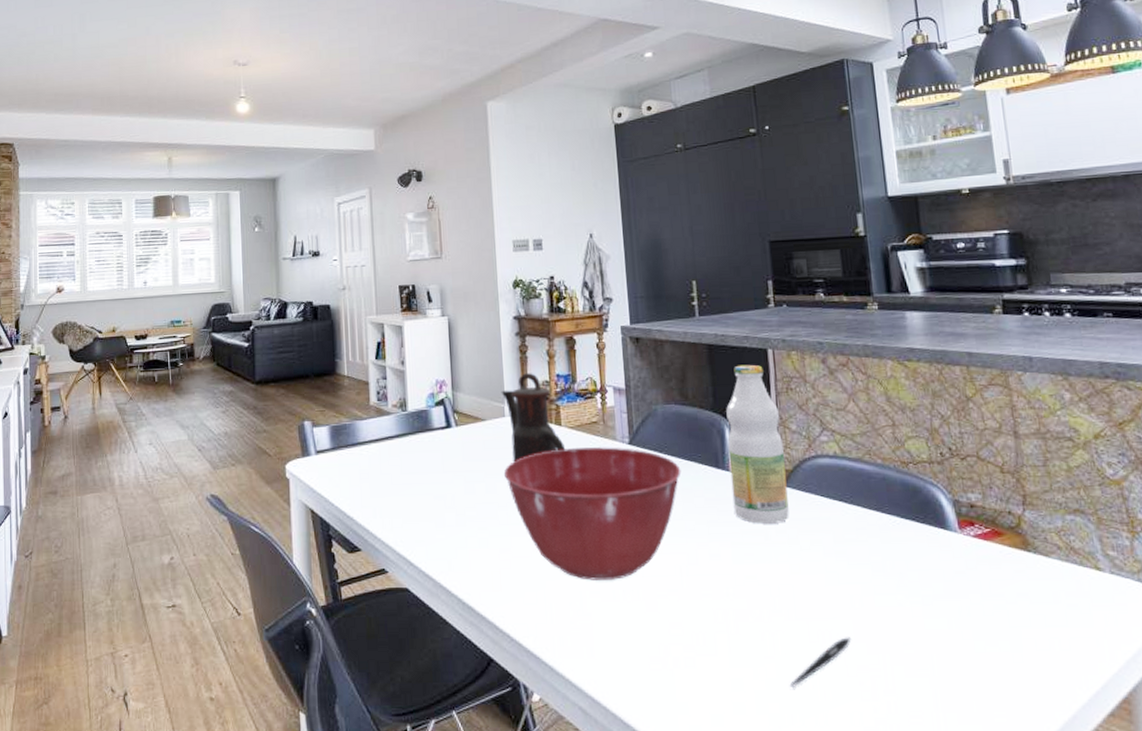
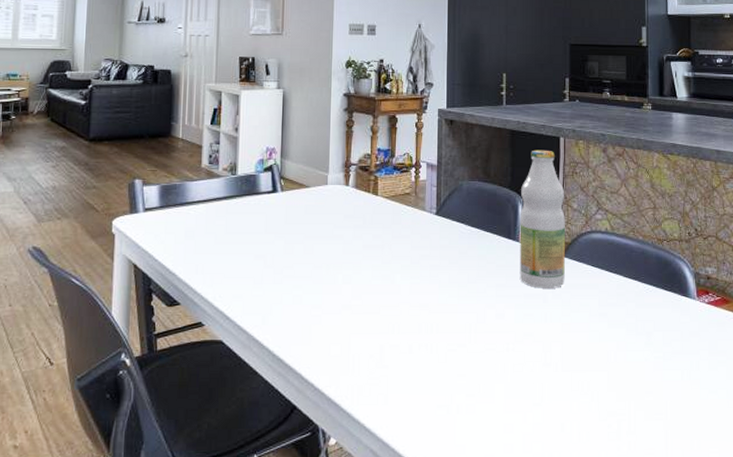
teapot: present [501,373,566,463] -> none [326,146,380,227]
mixing bowl: present [503,447,682,580] -> none [321,216,479,336]
pen: present [789,637,852,687] -> none [551,386,605,430]

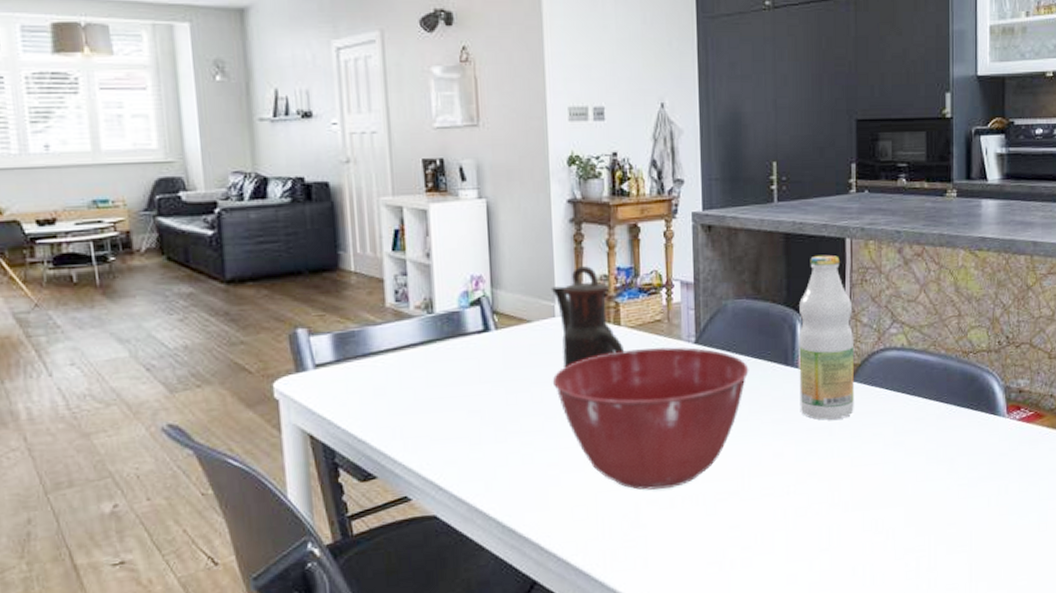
mixing bowl: none [321,216,479,336] -> present [552,347,749,490]
teapot: none [326,146,380,227] -> present [551,266,625,369]

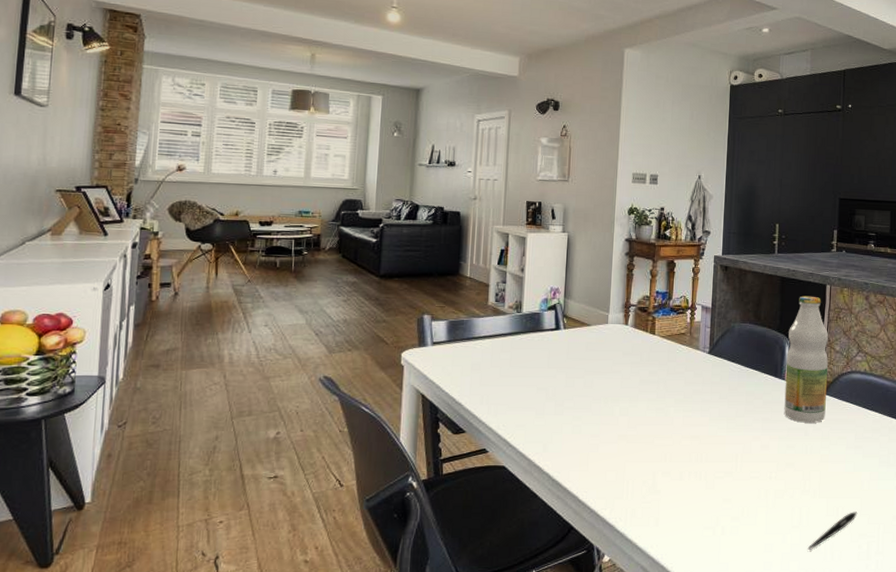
teapot: present [551,266,625,369] -> none [607,288,657,363]
mixing bowl: present [552,347,749,490] -> none [601,354,748,464]
pen: none [841,523,902,576] -> present [807,512,858,550]

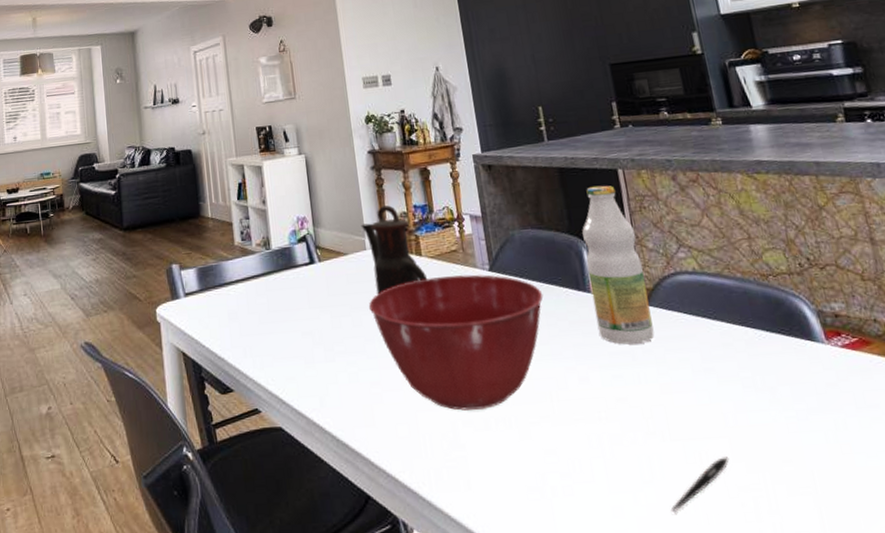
mixing bowl: none [601,354,748,464] -> present [368,274,544,411]
teapot: none [607,288,657,363] -> present [360,205,428,295]

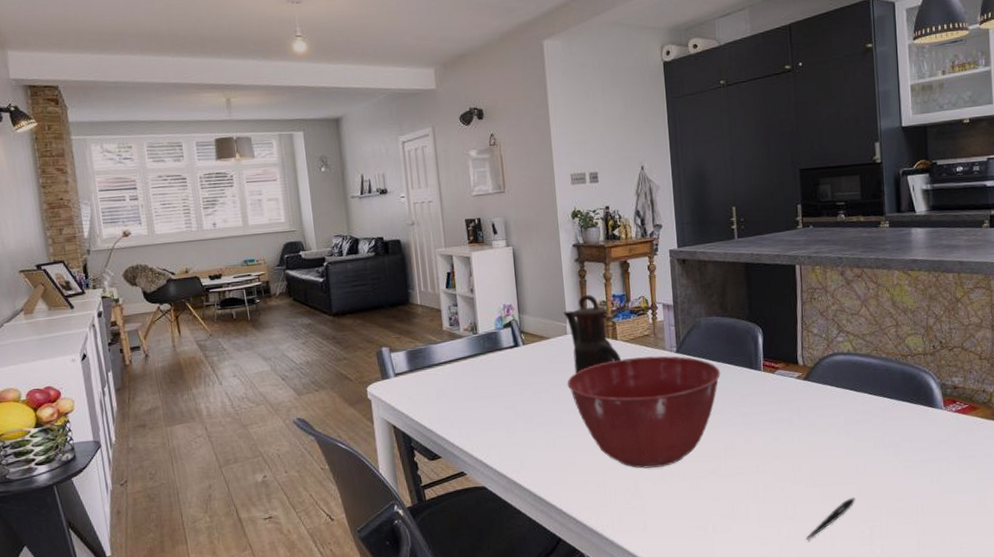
bottle: present [582,185,655,345] -> none [759,279,810,413]

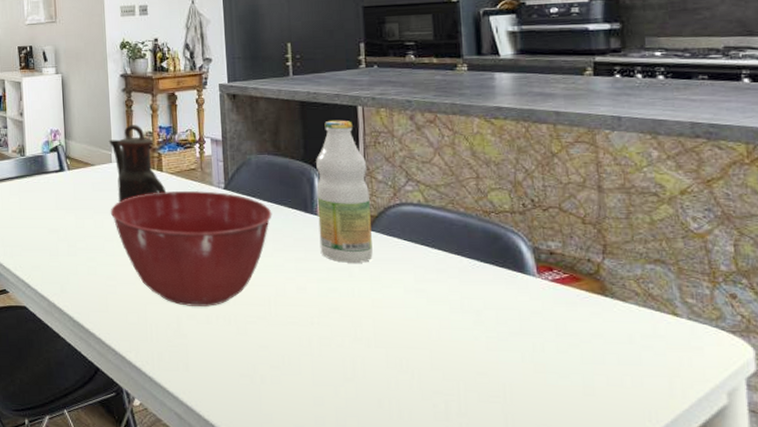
bottle: none [759,279,810,413] -> present [316,120,373,263]
pen: present [805,497,856,540] -> none [367,365,428,406]

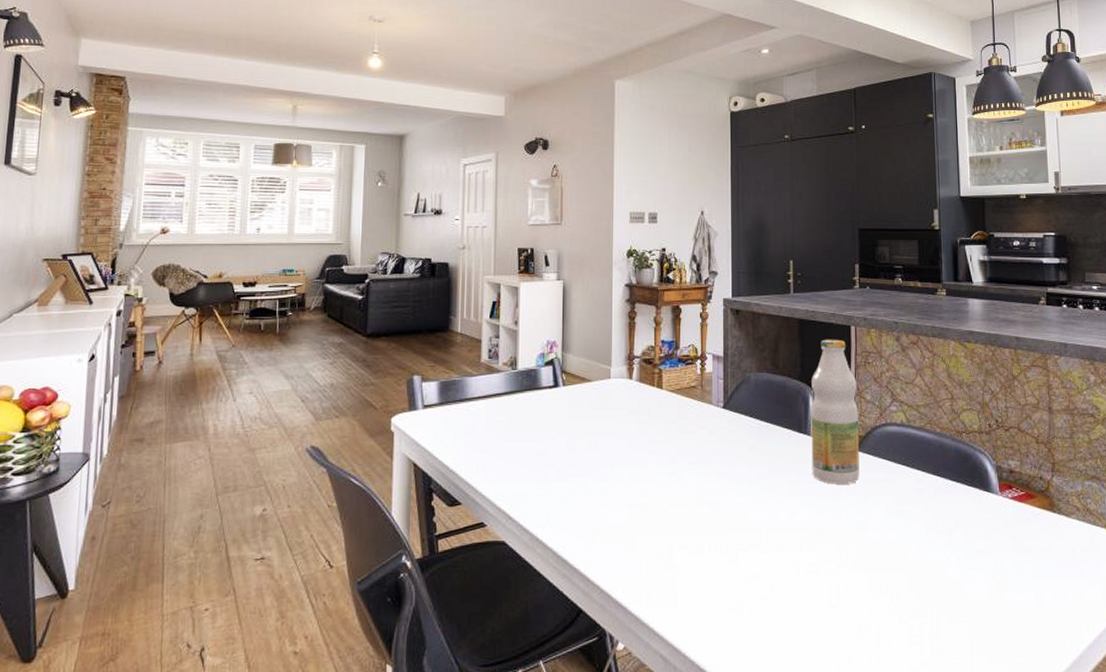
teapot: present [108,125,167,203] -> none [608,338,665,422]
mixing bowl: present [110,191,272,307] -> none [605,410,768,535]

